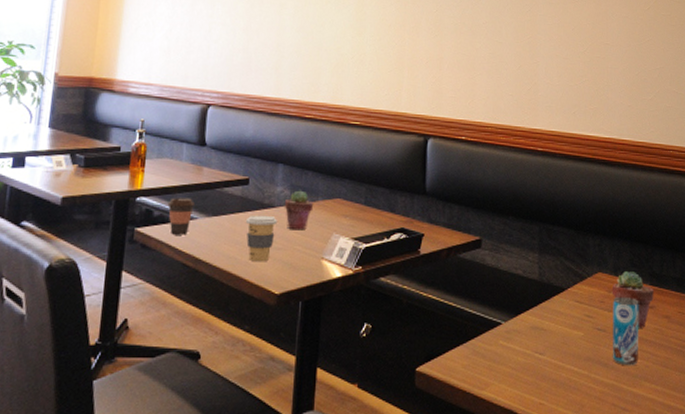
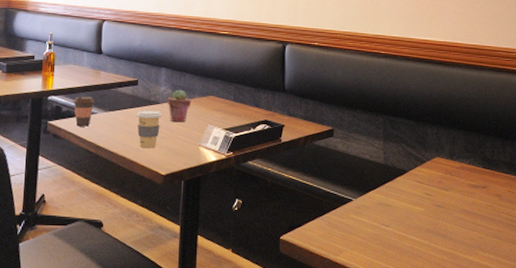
potted succulent: present [611,271,654,328] -> none [448,156,486,205]
beverage can: present [612,297,639,366] -> none [449,178,474,237]

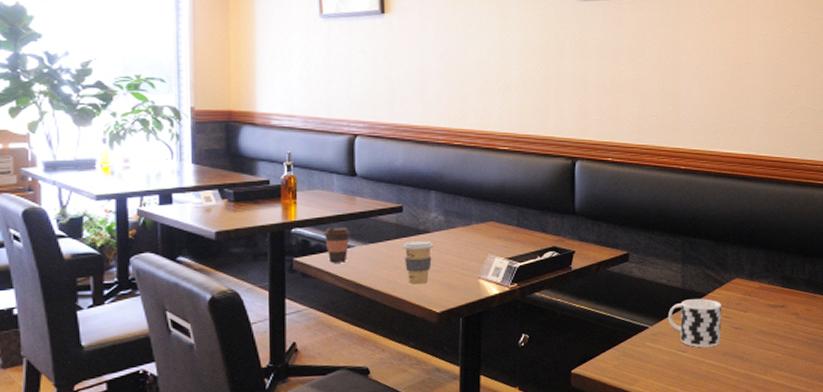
potted succulent: present [167,89,192,123] -> none [439,215,468,253]
cup: none [372,175,423,224] -> present [669,299,721,348]

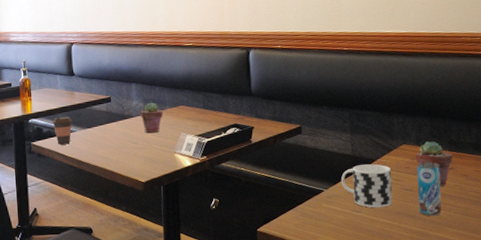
coffee cup: present [402,240,433,284] -> none [112,123,136,160]
potted succulent: none [439,215,468,253] -> present [140,102,163,133]
beverage can: none [746,299,772,358] -> present [417,162,441,216]
potted succulent: none [747,276,785,325] -> present [415,141,453,186]

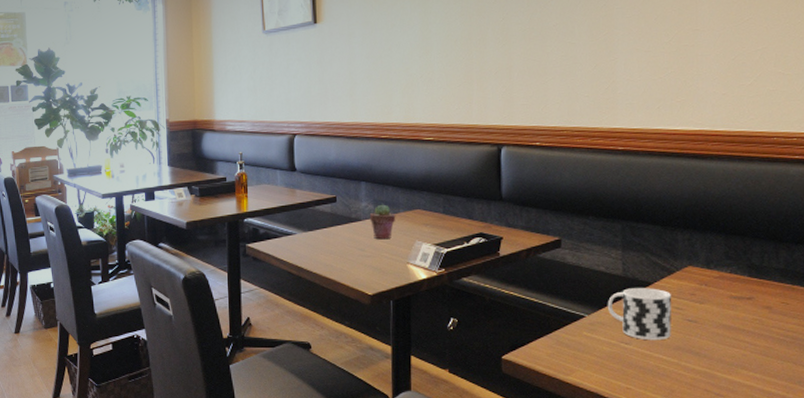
coffee cup: present [52,116,73,145] -> none [270,217,293,248]
potted succulent: present [415,141,453,186] -> none [703,264,752,319]
beverage can: present [417,162,441,216] -> none [704,289,735,355]

